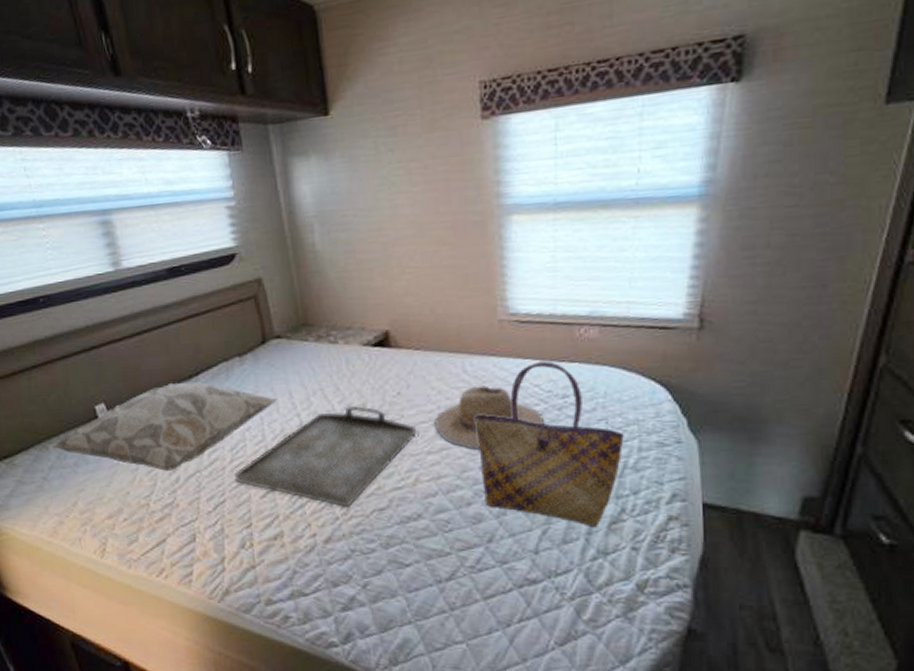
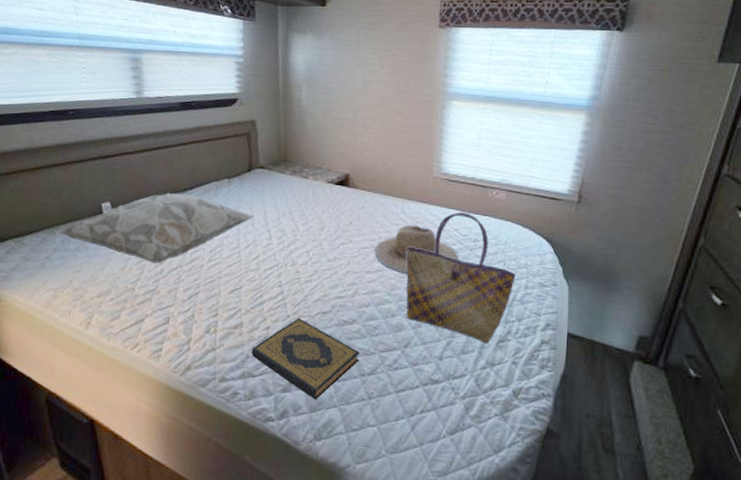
serving tray: present [234,405,417,507] -> none [209,227,361,308]
hardback book: none [298,519,433,617] -> present [251,318,360,400]

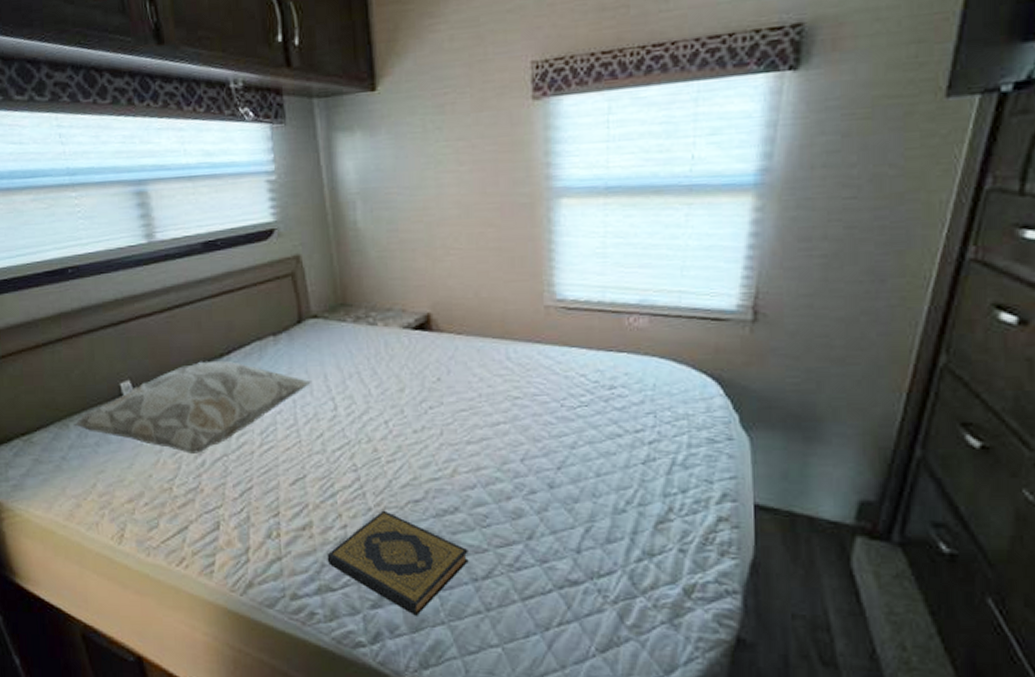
straw hat: present [375,224,459,274] -> none [475,374,591,440]
tote bag: present [406,212,516,344] -> none [517,350,673,527]

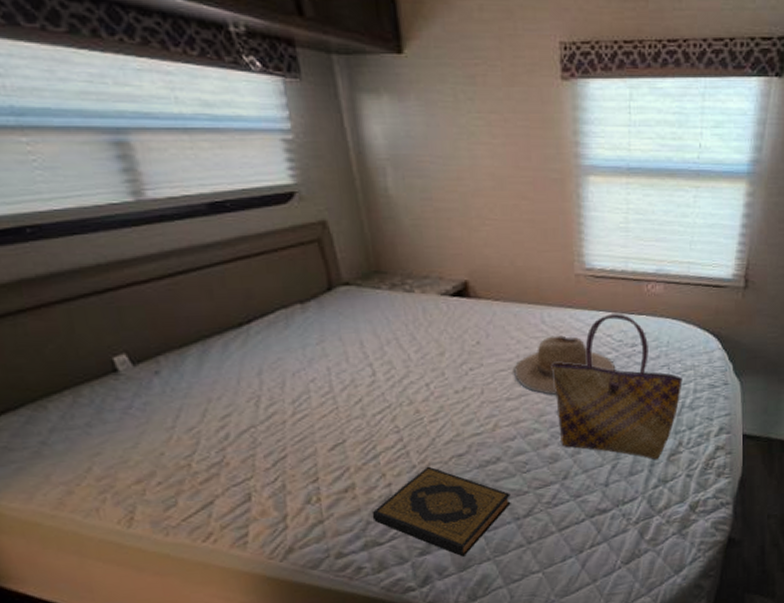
decorative pillow: present [74,361,311,454] -> none [53,330,346,428]
straw hat: none [475,374,591,440] -> present [514,335,616,395]
tote bag: none [517,350,673,527] -> present [552,313,683,460]

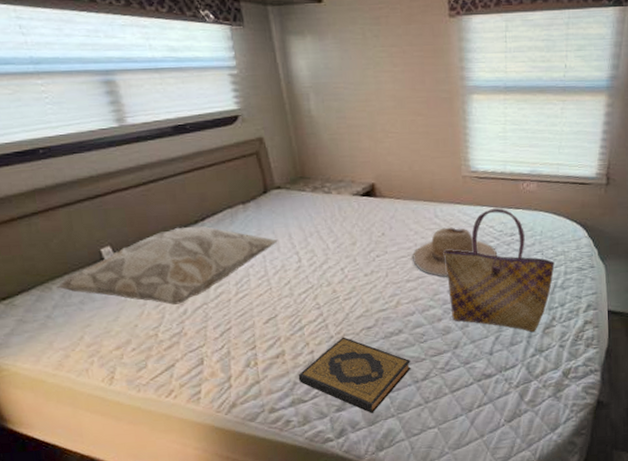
decorative pillow: none [53,330,346,428] -> present [56,226,278,305]

